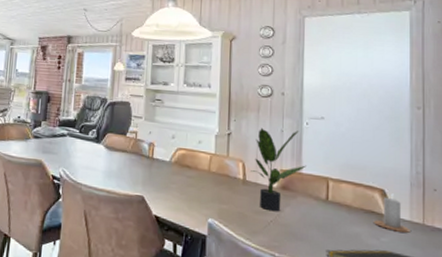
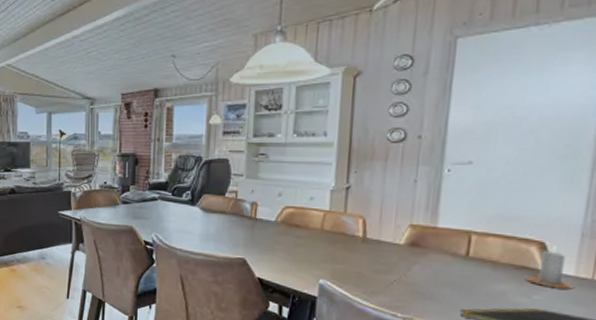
potted plant: present [251,127,306,212] -> none [372,178,444,271]

